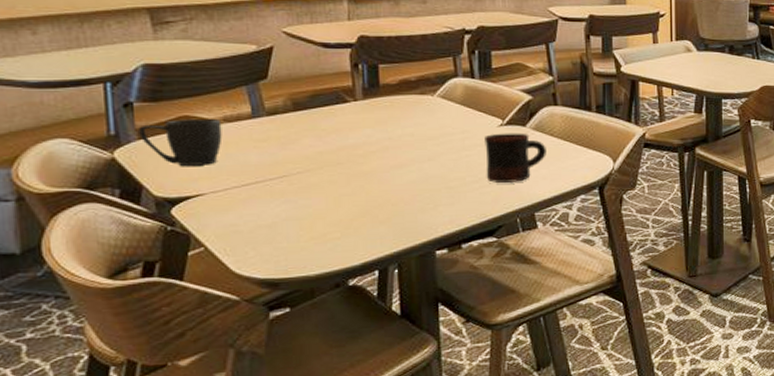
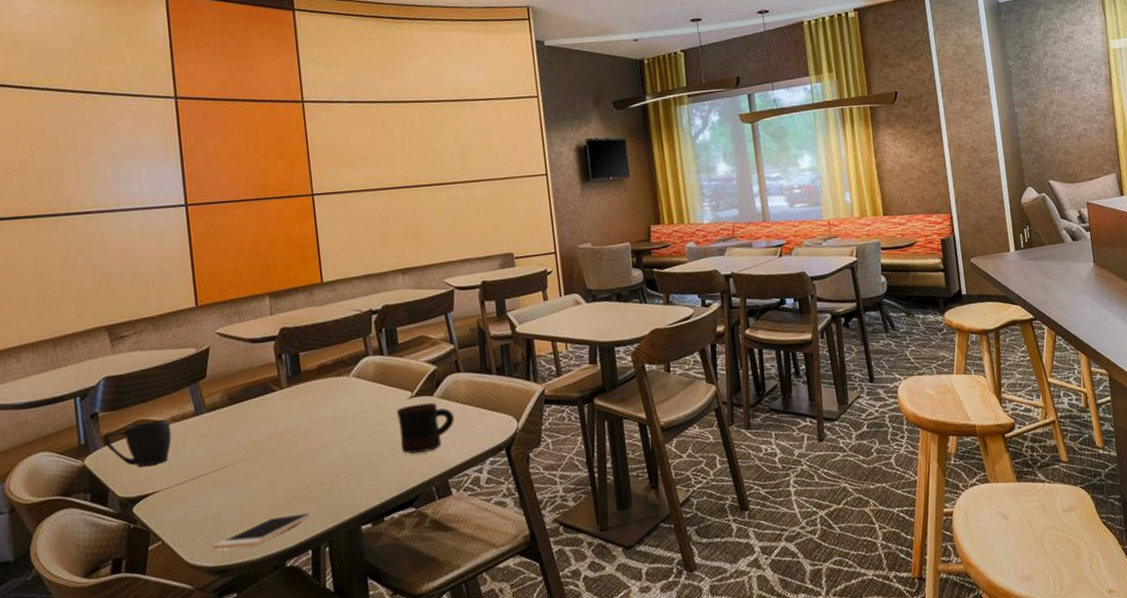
cell phone: none [263,233,381,262] -> present [211,513,312,550]

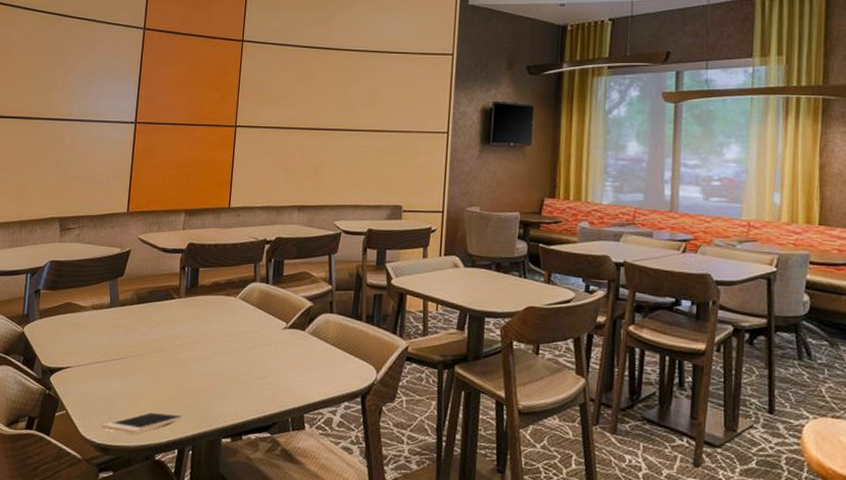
mug: present [103,420,172,467] -> none [40,305,90,344]
mug: present [397,402,454,454] -> none [268,335,320,383]

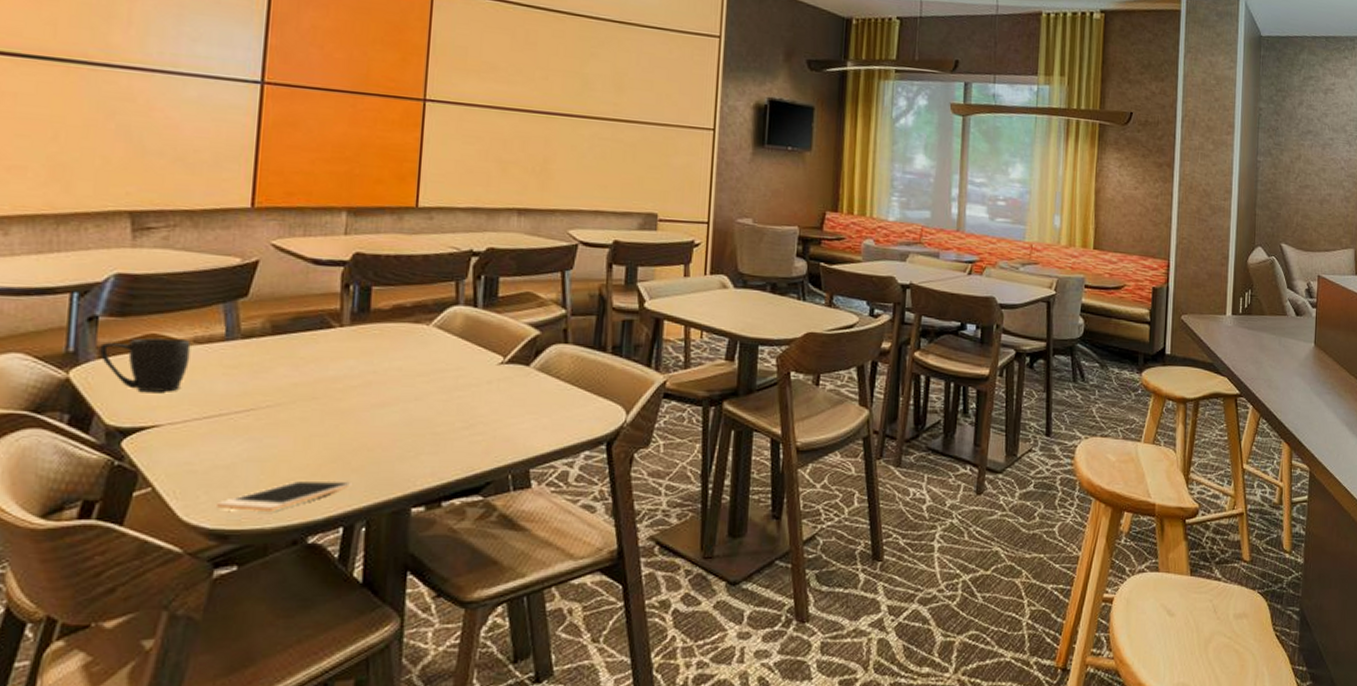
mug: none [40,305,90,344] -> present [99,338,191,392]

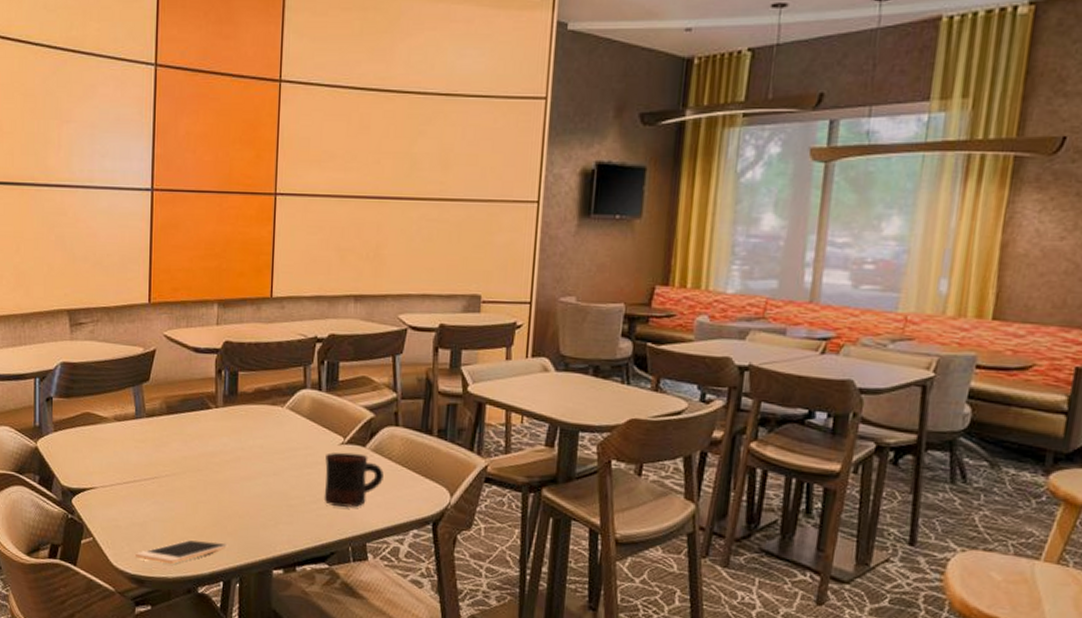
mug: present [99,338,191,392] -> none [55,415,113,461]
mug: none [478,372,551,431] -> present [324,452,384,507]

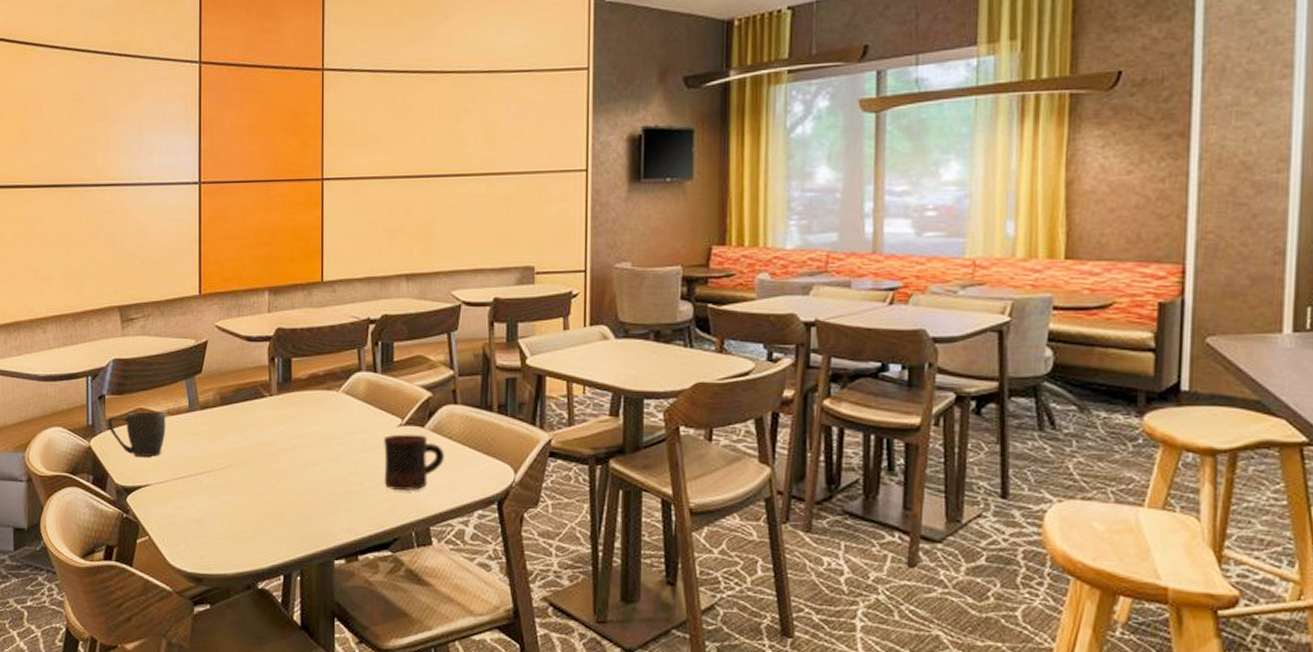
mug: none [55,415,113,461] -> present [108,412,166,457]
cell phone: present [134,540,228,564] -> none [191,534,287,559]

